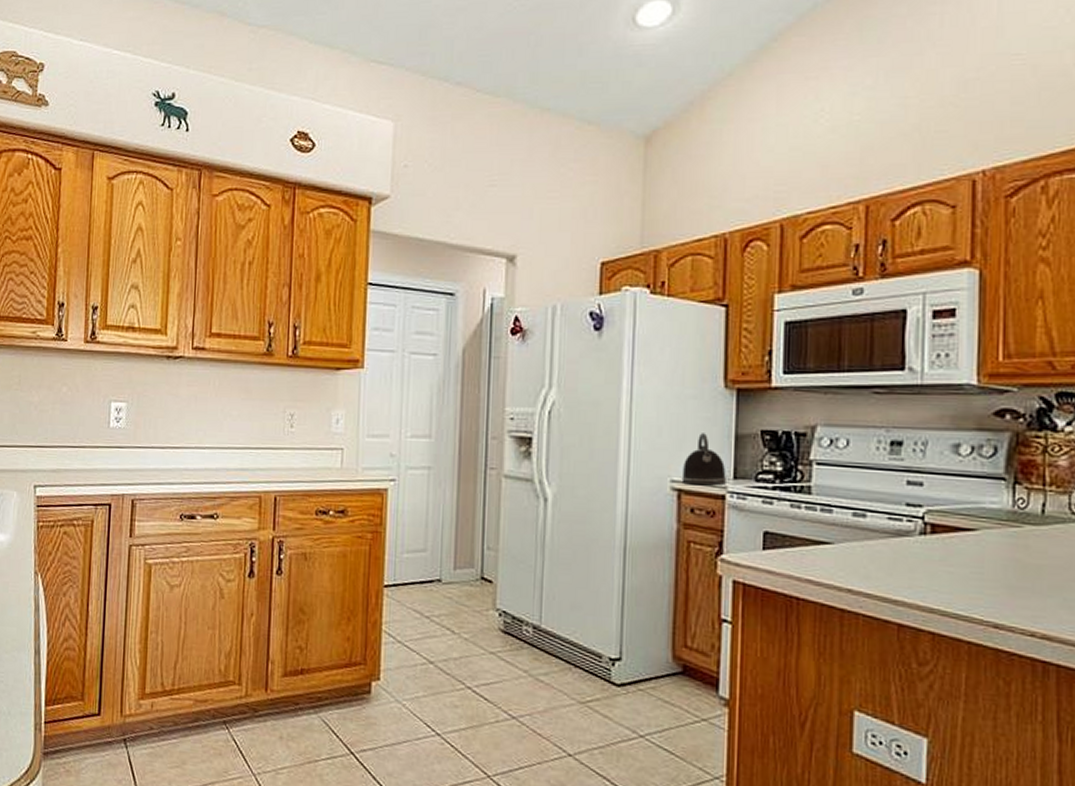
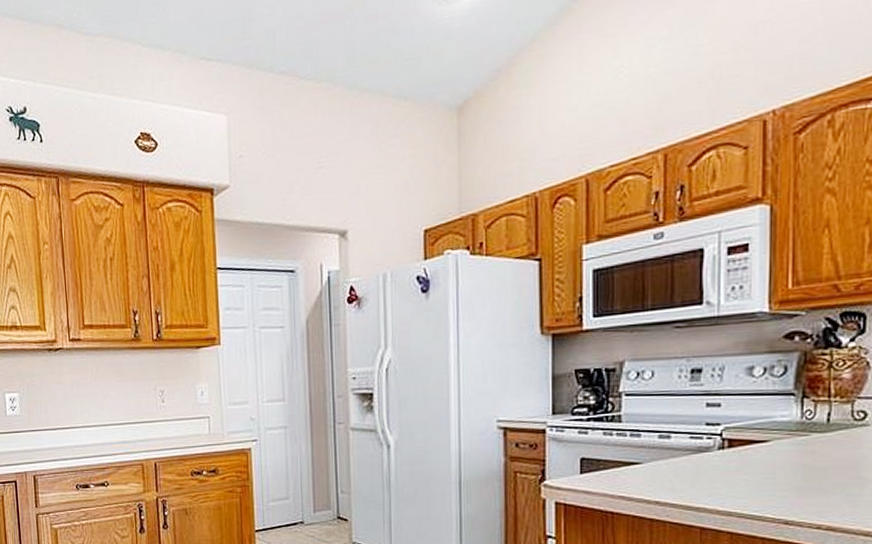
kettle: present [681,433,726,486] -> none [506,376,546,423]

